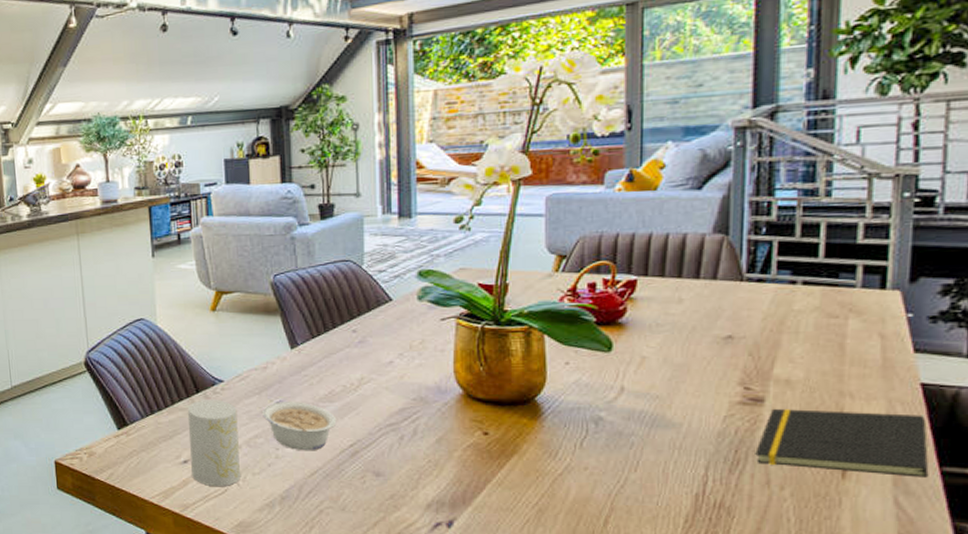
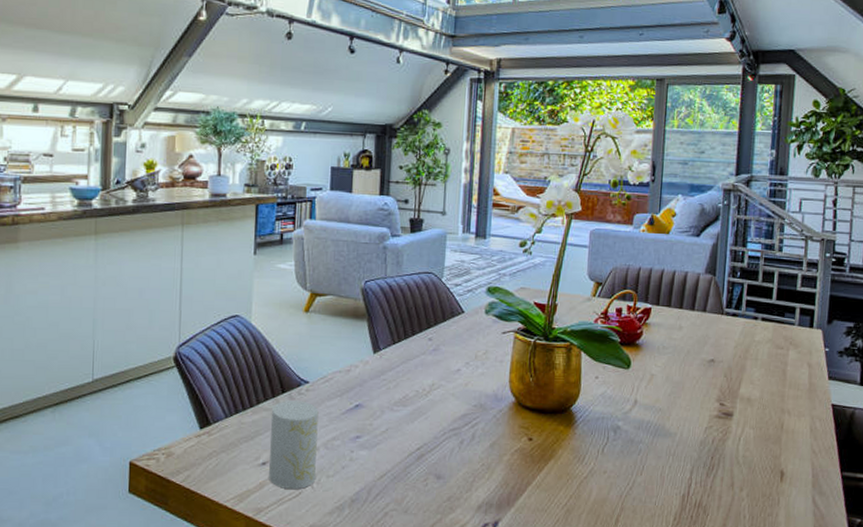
legume: present [262,402,337,451] -> none [342,404,408,454]
notepad: present [755,408,929,478] -> none [725,421,835,481]

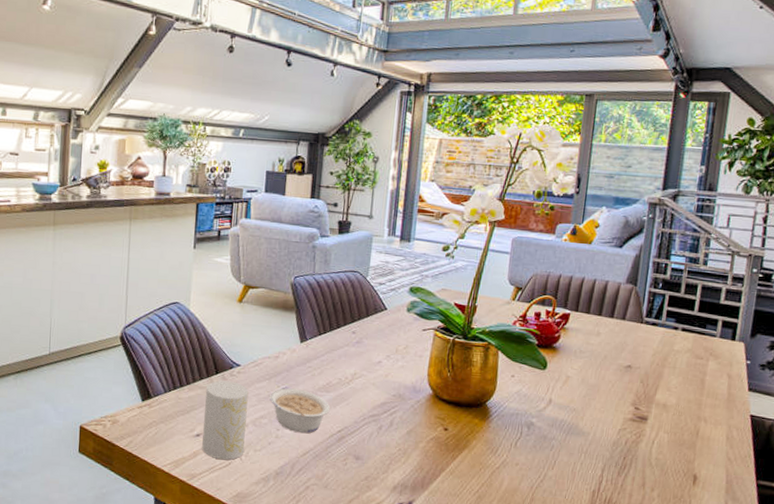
legume: none [342,404,408,454] -> present [269,388,330,434]

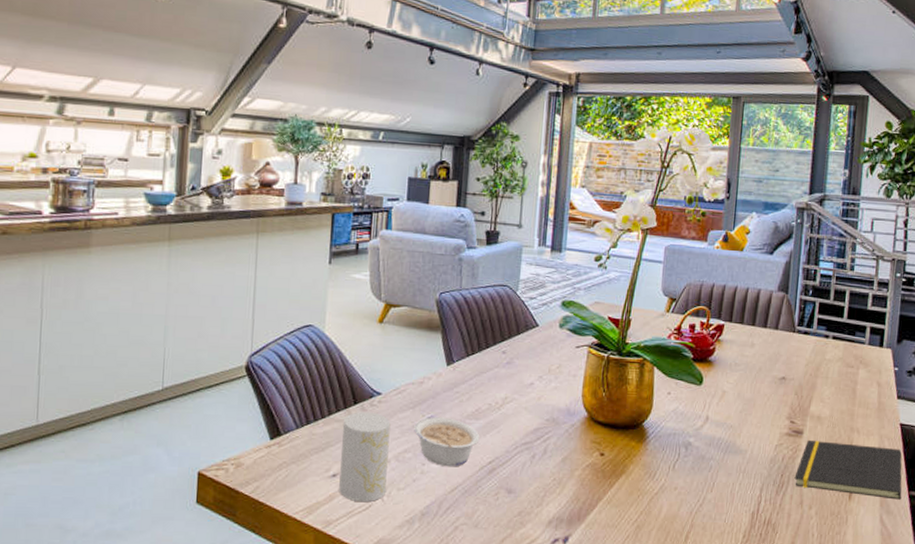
notepad: none [637,426,751,488] -> present [794,439,902,500]

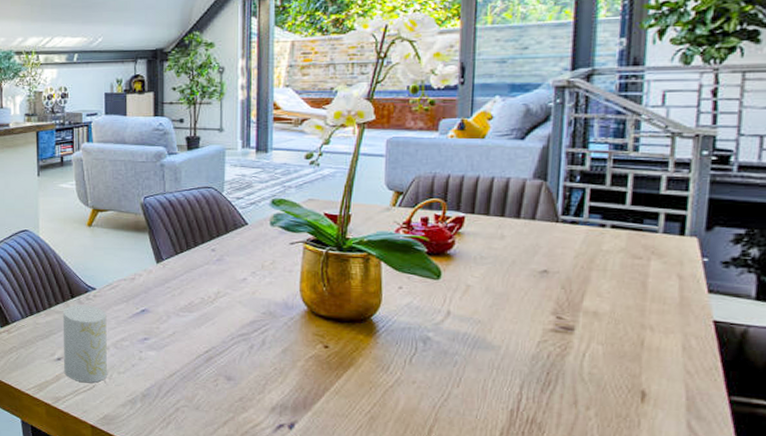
legume: present [414,417,480,467] -> none [129,309,195,355]
notepad: present [794,439,902,500] -> none [564,336,719,405]

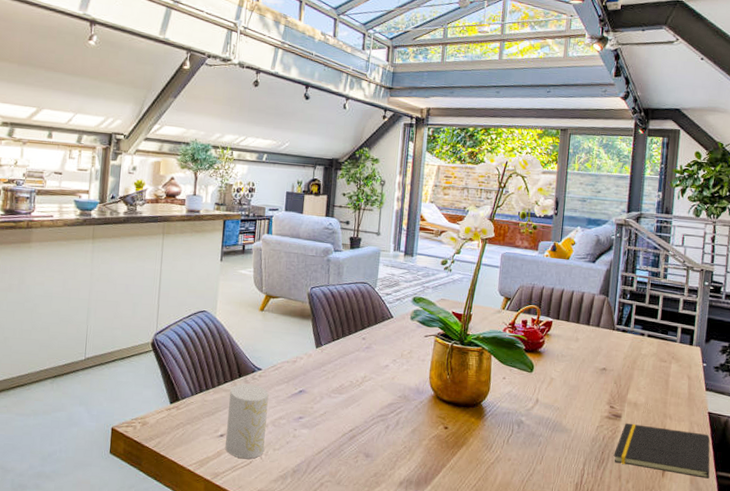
notepad: none [564,336,719,405] -> present [613,423,710,479]

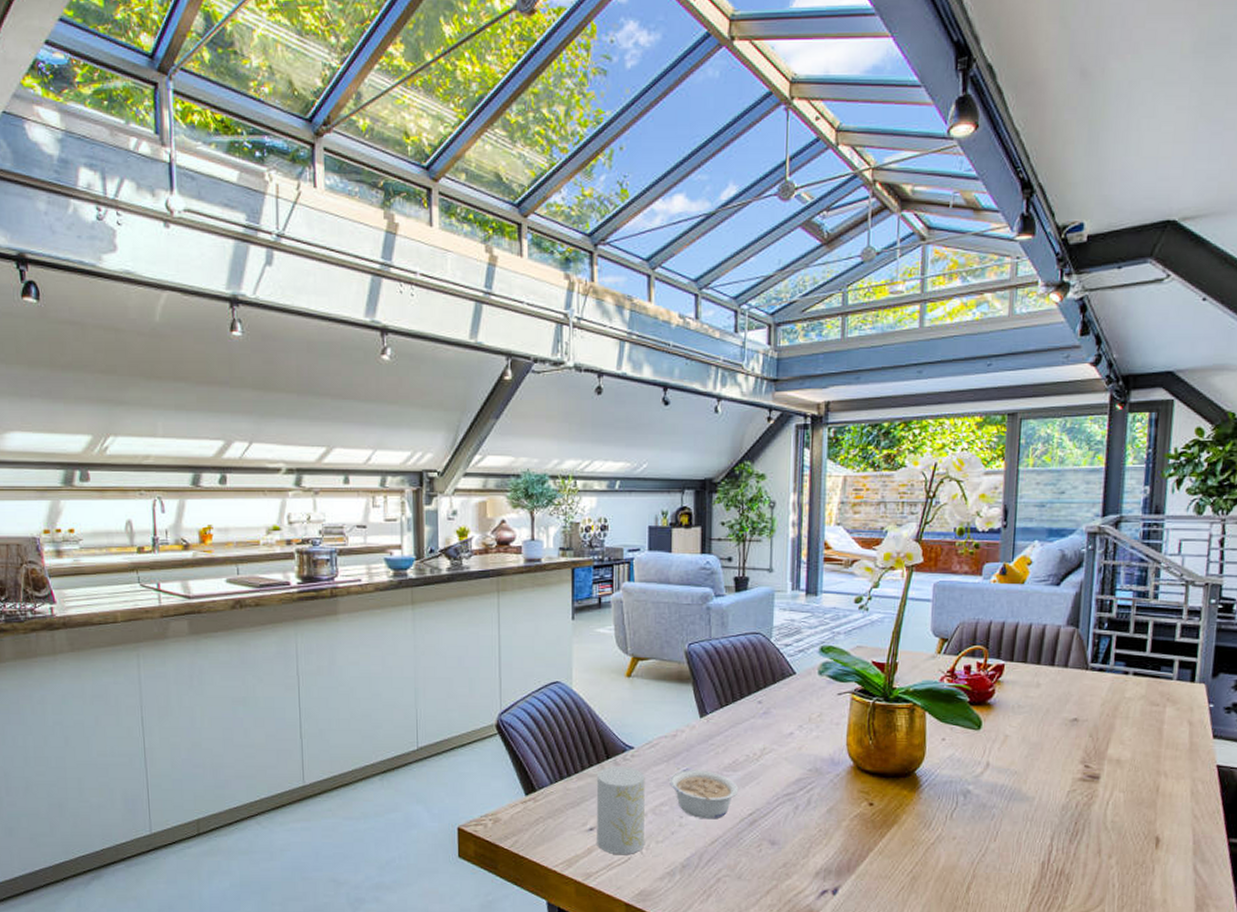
legume: none [288,390,343,433] -> present [669,770,739,820]
notepad: present [613,423,710,479] -> none [1090,784,1220,848]

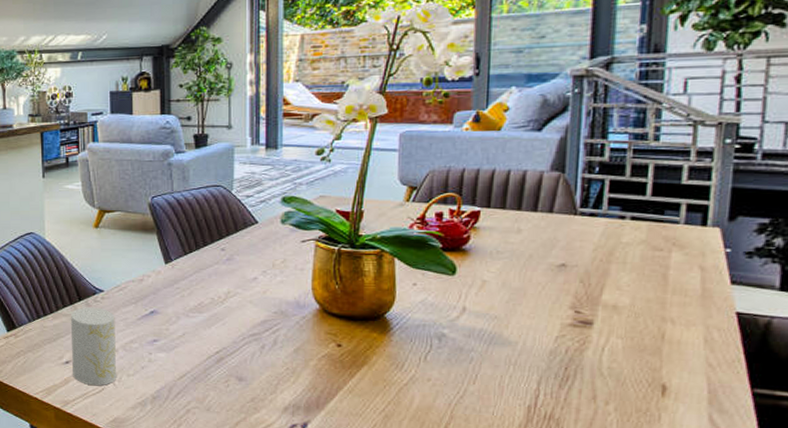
legume: present [669,770,739,820] -> none [138,311,205,356]

